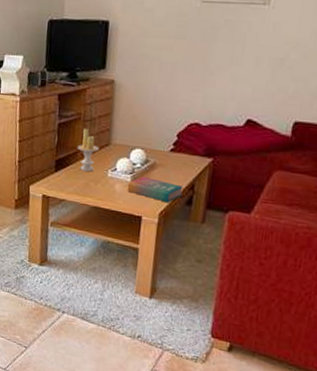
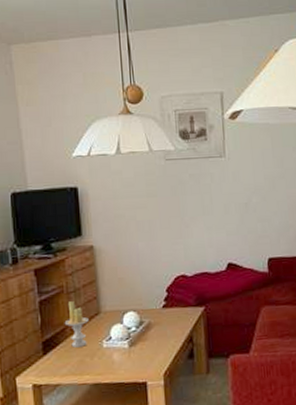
book: present [127,177,183,203] -> none [125,339,183,362]

